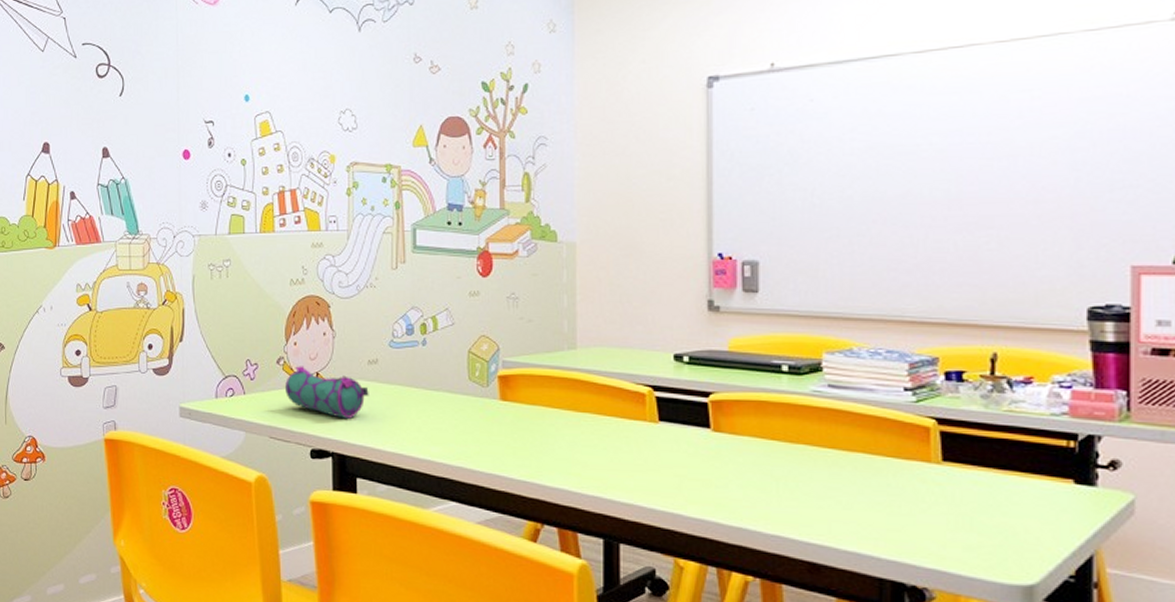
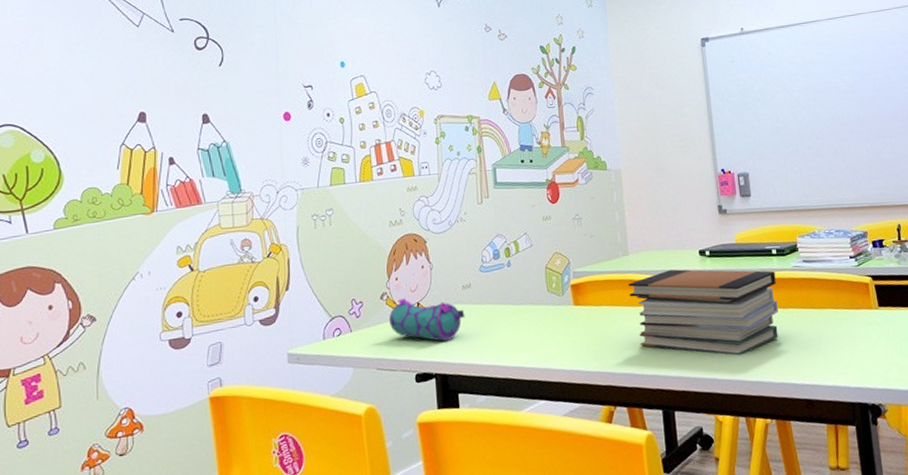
book stack: none [572,374,783,492] -> present [628,269,779,356]

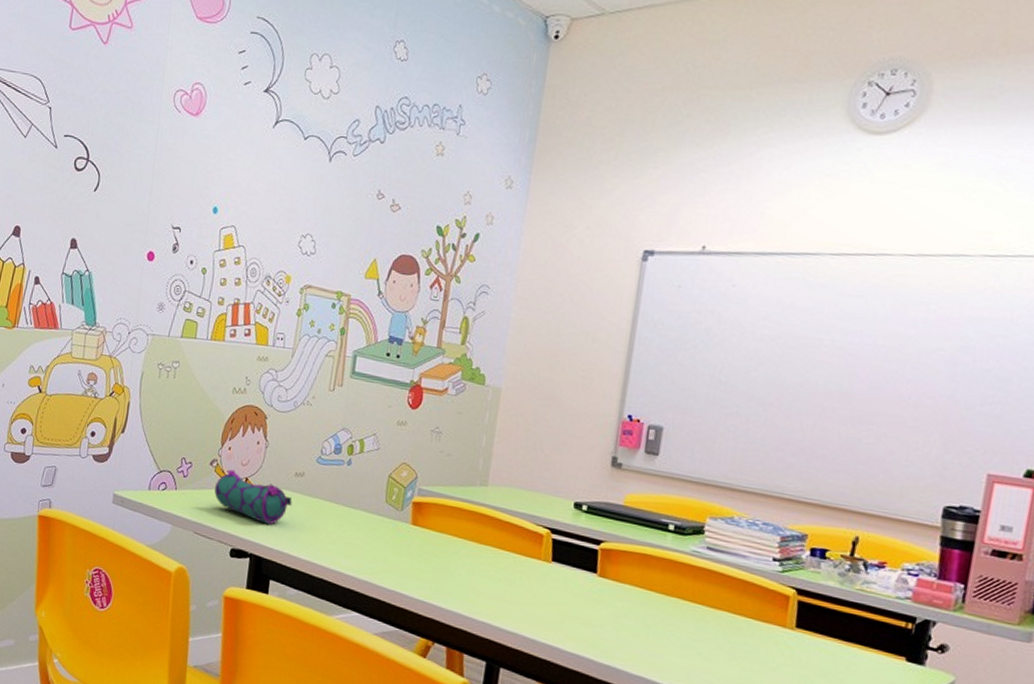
book stack: present [628,269,779,356] -> none [477,514,666,632]

